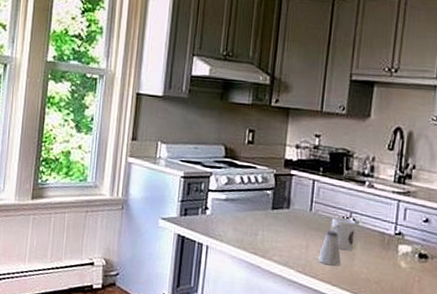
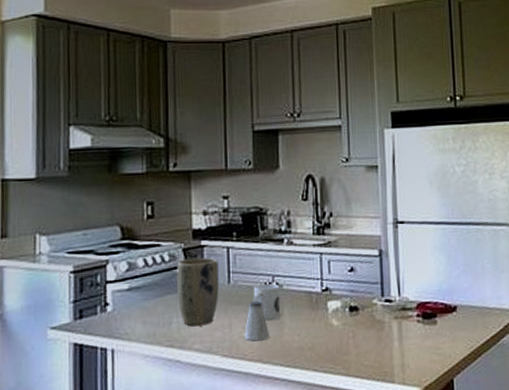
plant pot: none [265,183,304,243] -> present [177,257,219,327]

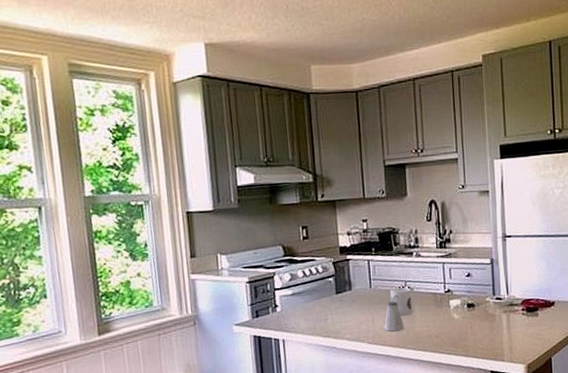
plant pot: present [177,257,219,327] -> none [329,268,363,322]

